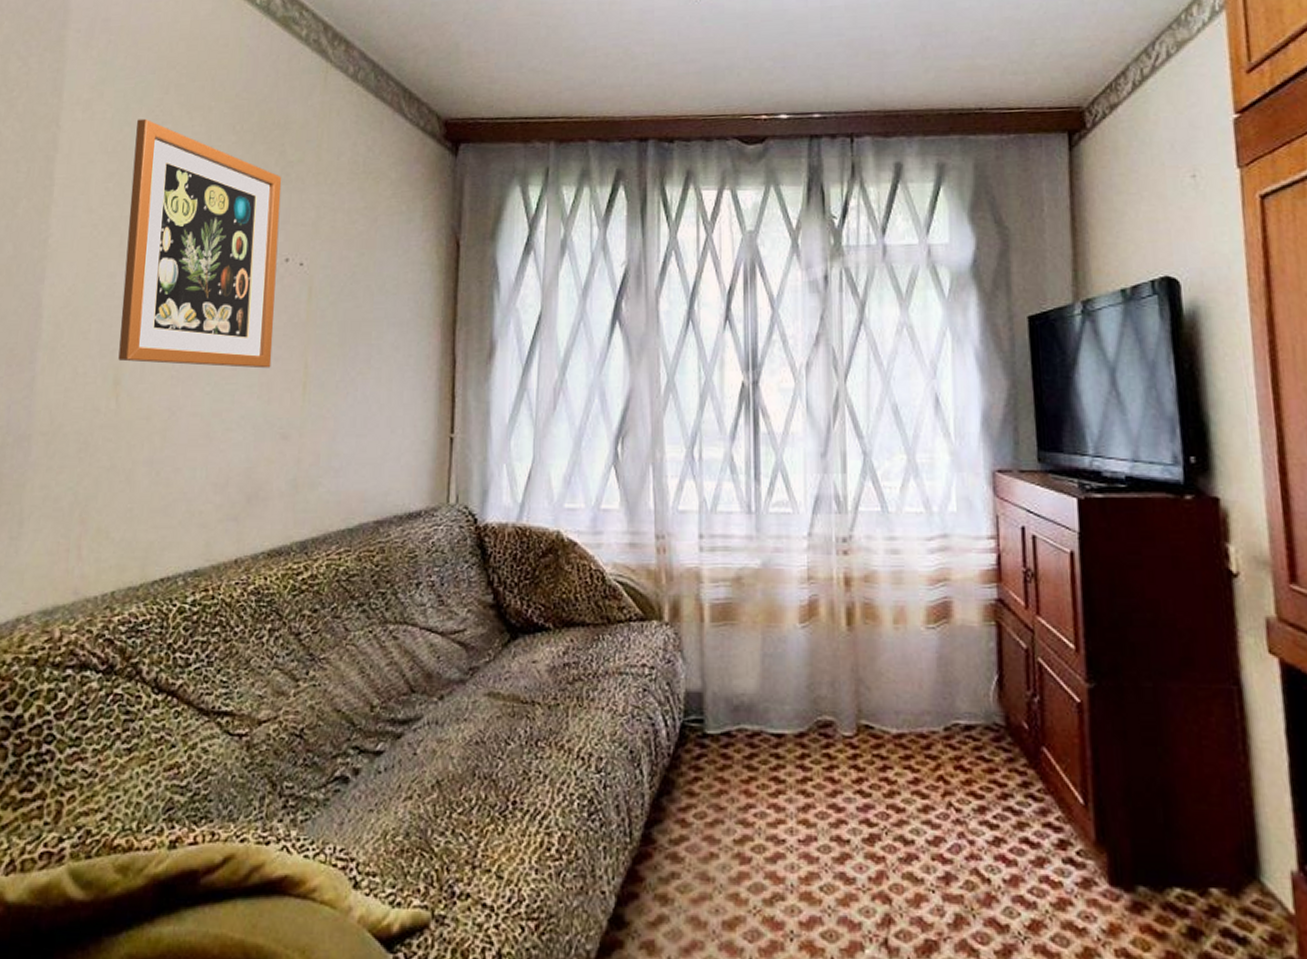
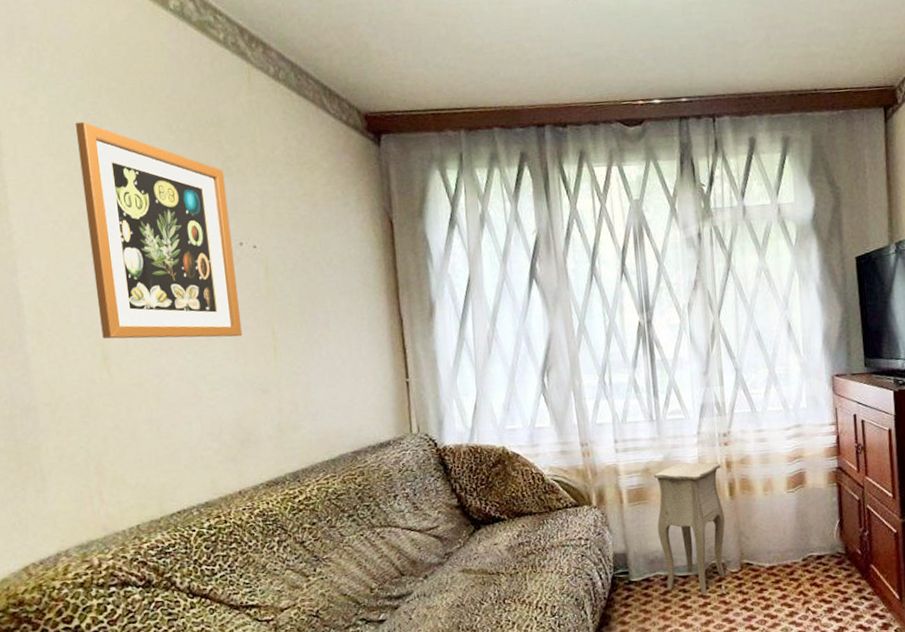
side table: none [746,572,838,767] -> present [653,462,727,596]

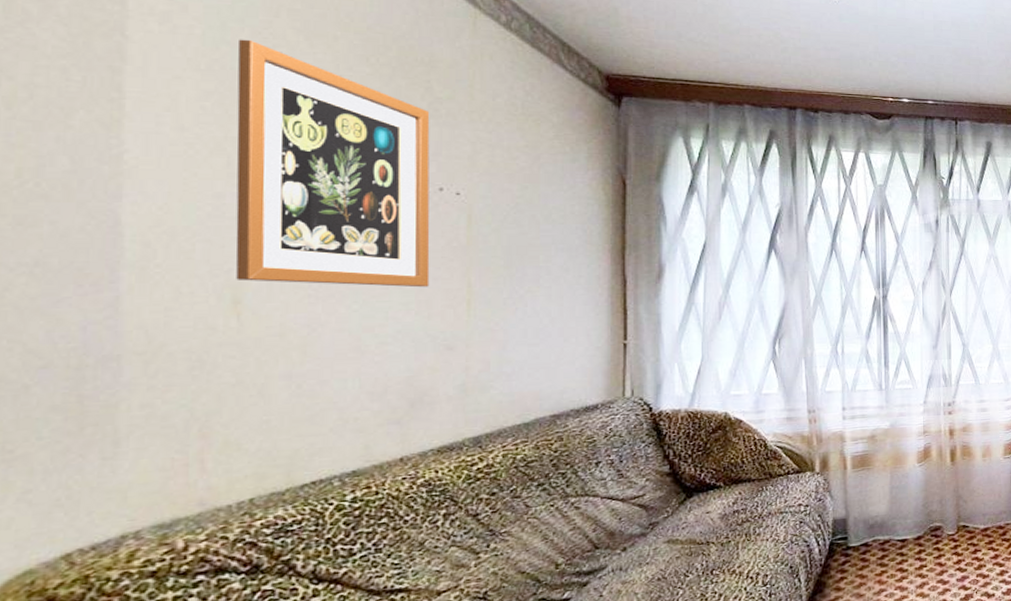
side table: present [653,462,727,596] -> none [879,429,945,559]

